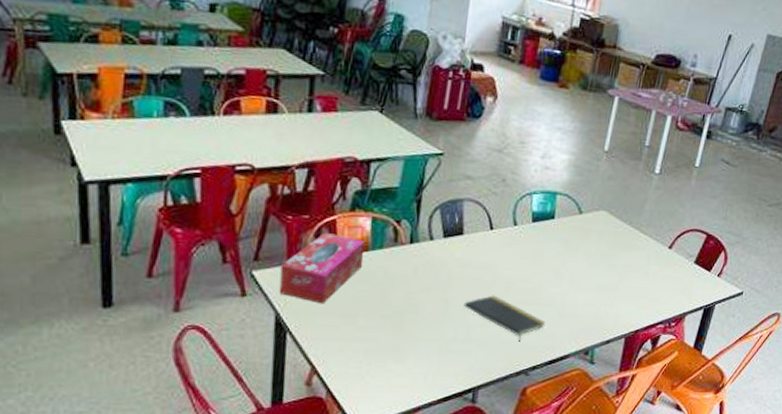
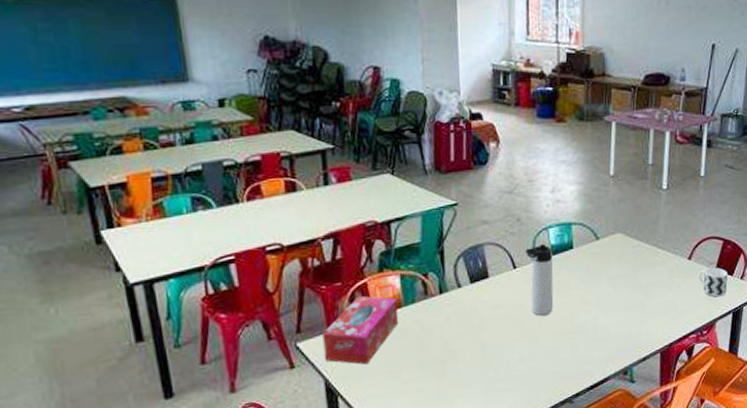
notepad: present [463,295,546,342] -> none [500,331,581,372]
thermos bottle: none [501,209,533,282] -> present [525,244,554,316]
cup: none [675,260,705,291] -> present [698,267,727,297]

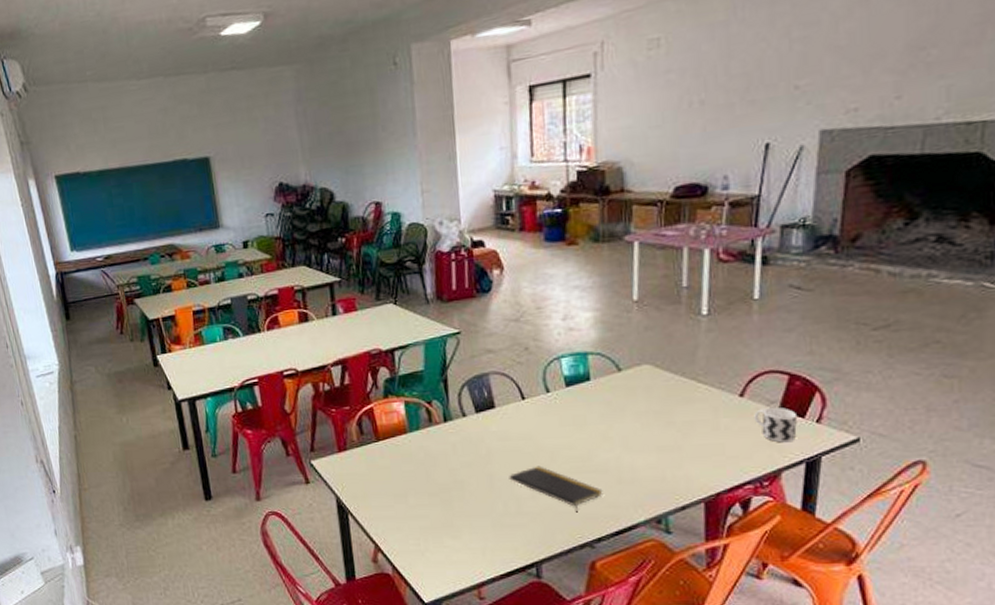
tissue box: present [322,295,399,365] -> none [333,420,404,486]
notepad: none [500,331,581,372] -> present [509,466,603,513]
thermos bottle: present [525,244,554,316] -> none [535,375,569,451]

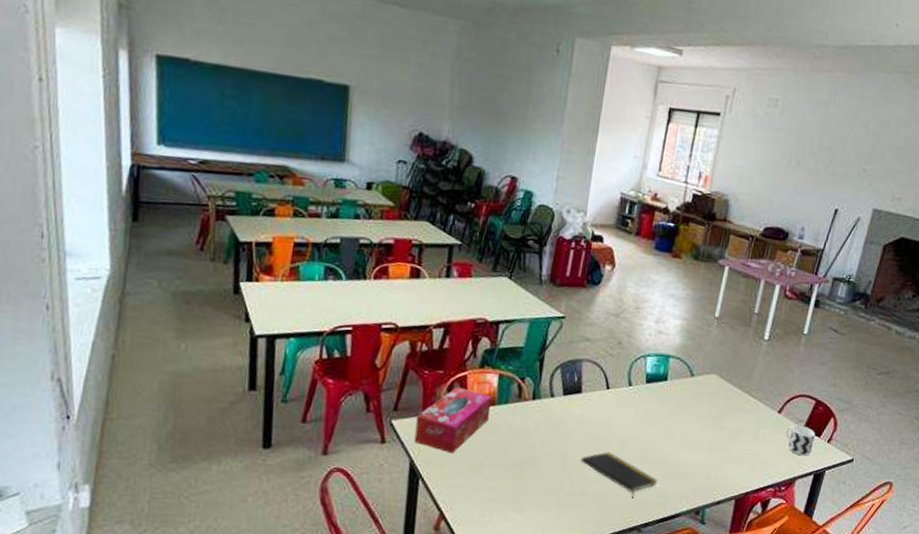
tissue box: none [333,420,404,486] -> present [414,386,492,454]

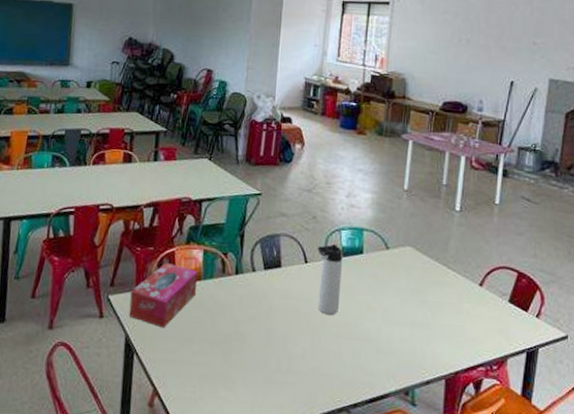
notepad: present [580,451,658,498] -> none [284,327,363,376]
thermos bottle: none [616,371,647,440] -> present [317,244,343,315]
cup: present [785,425,815,456] -> none [489,298,521,332]

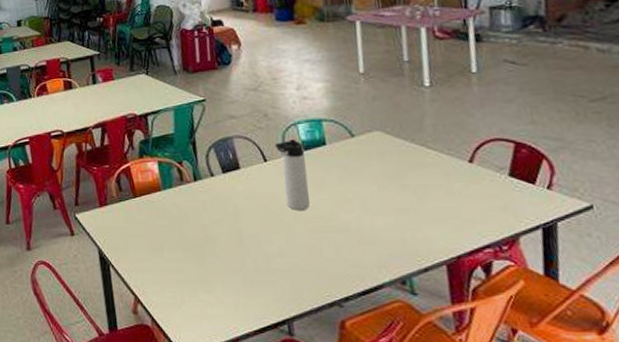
tissue box: present [129,262,198,328] -> none [95,177,159,240]

